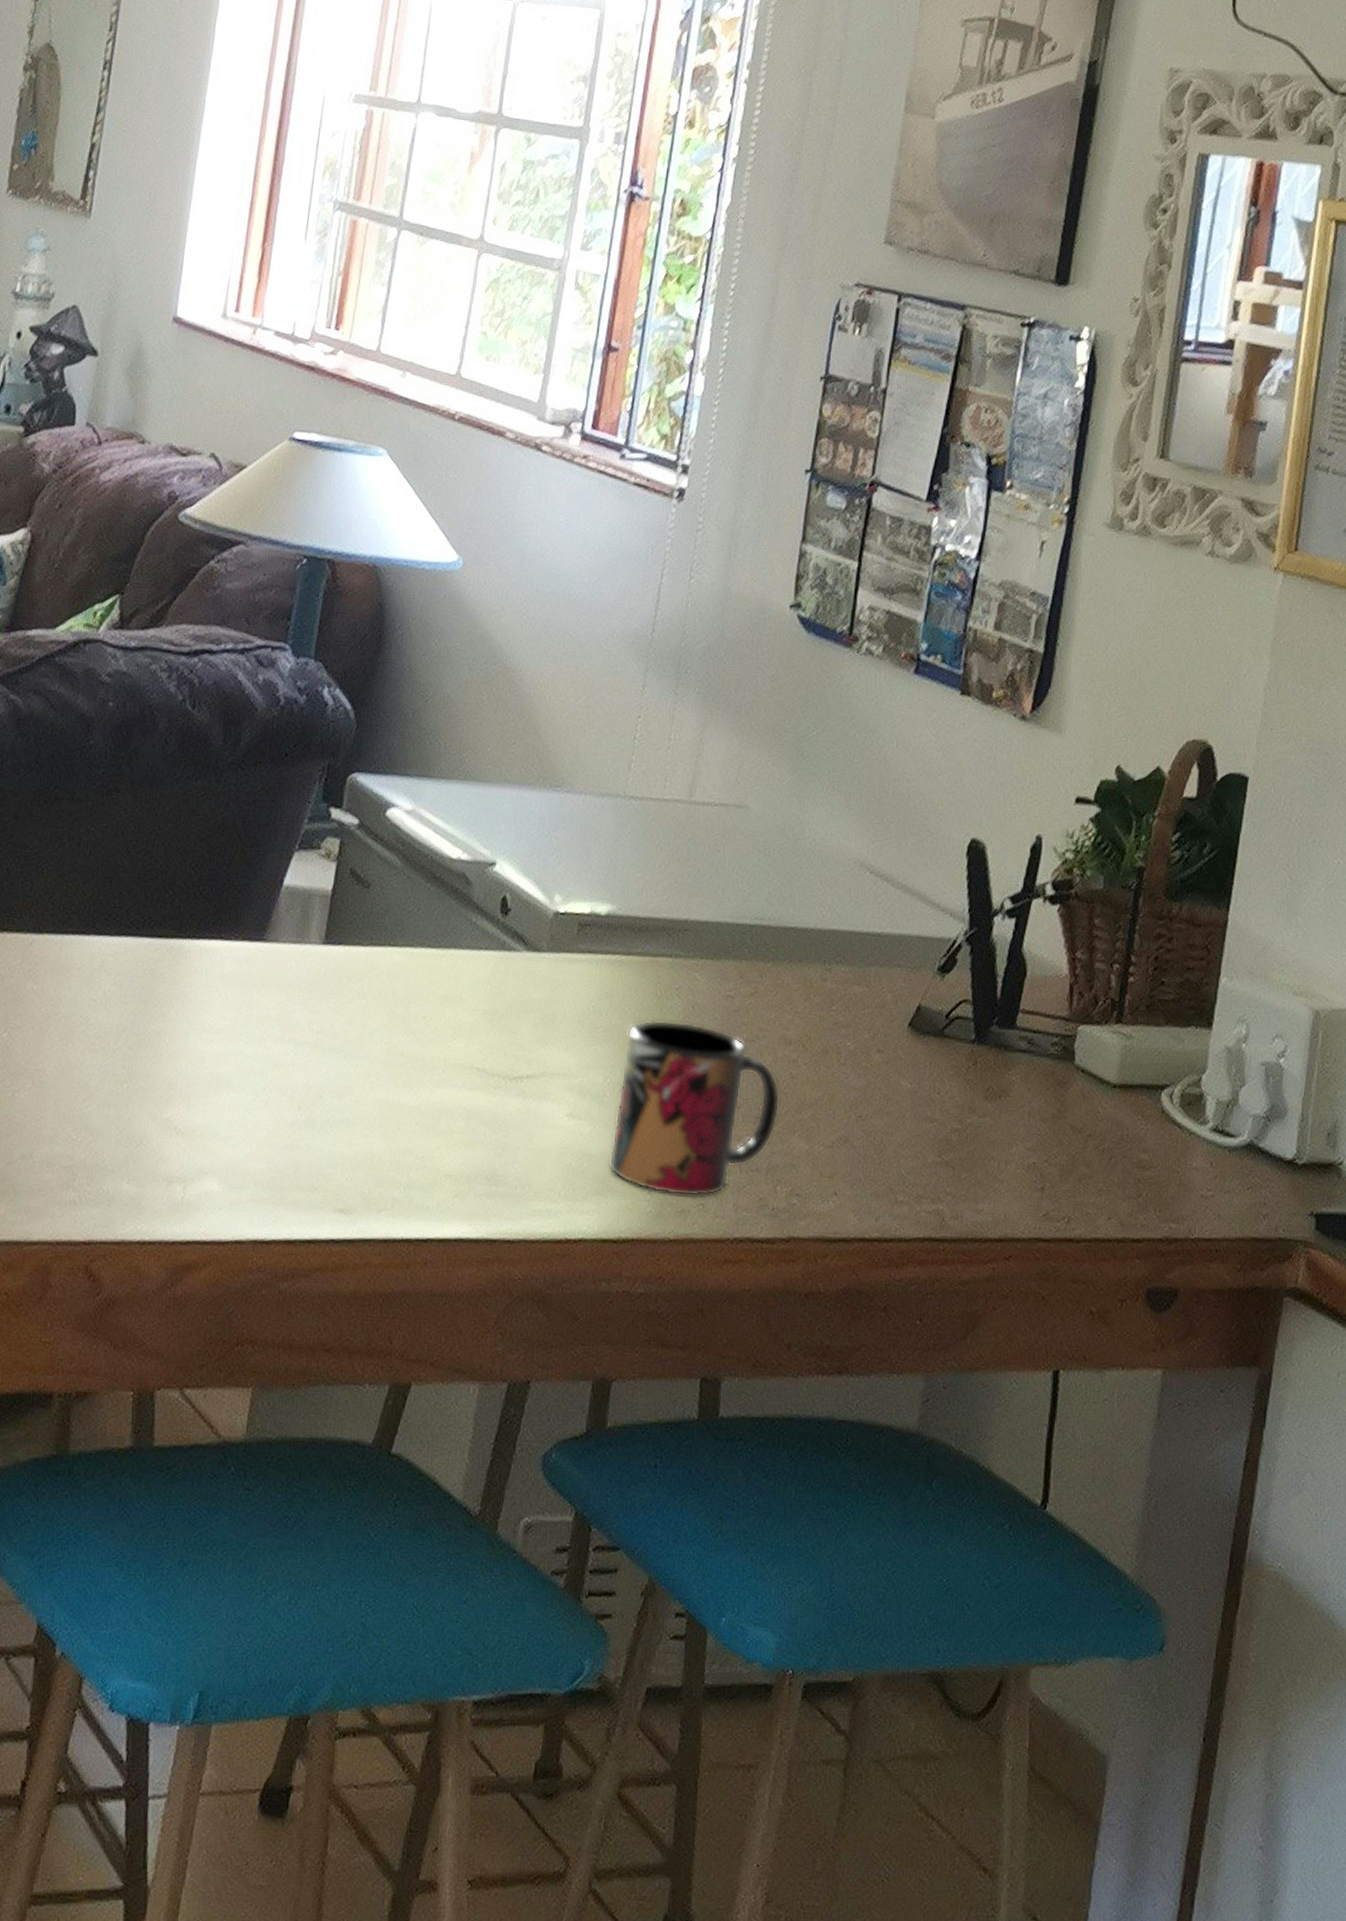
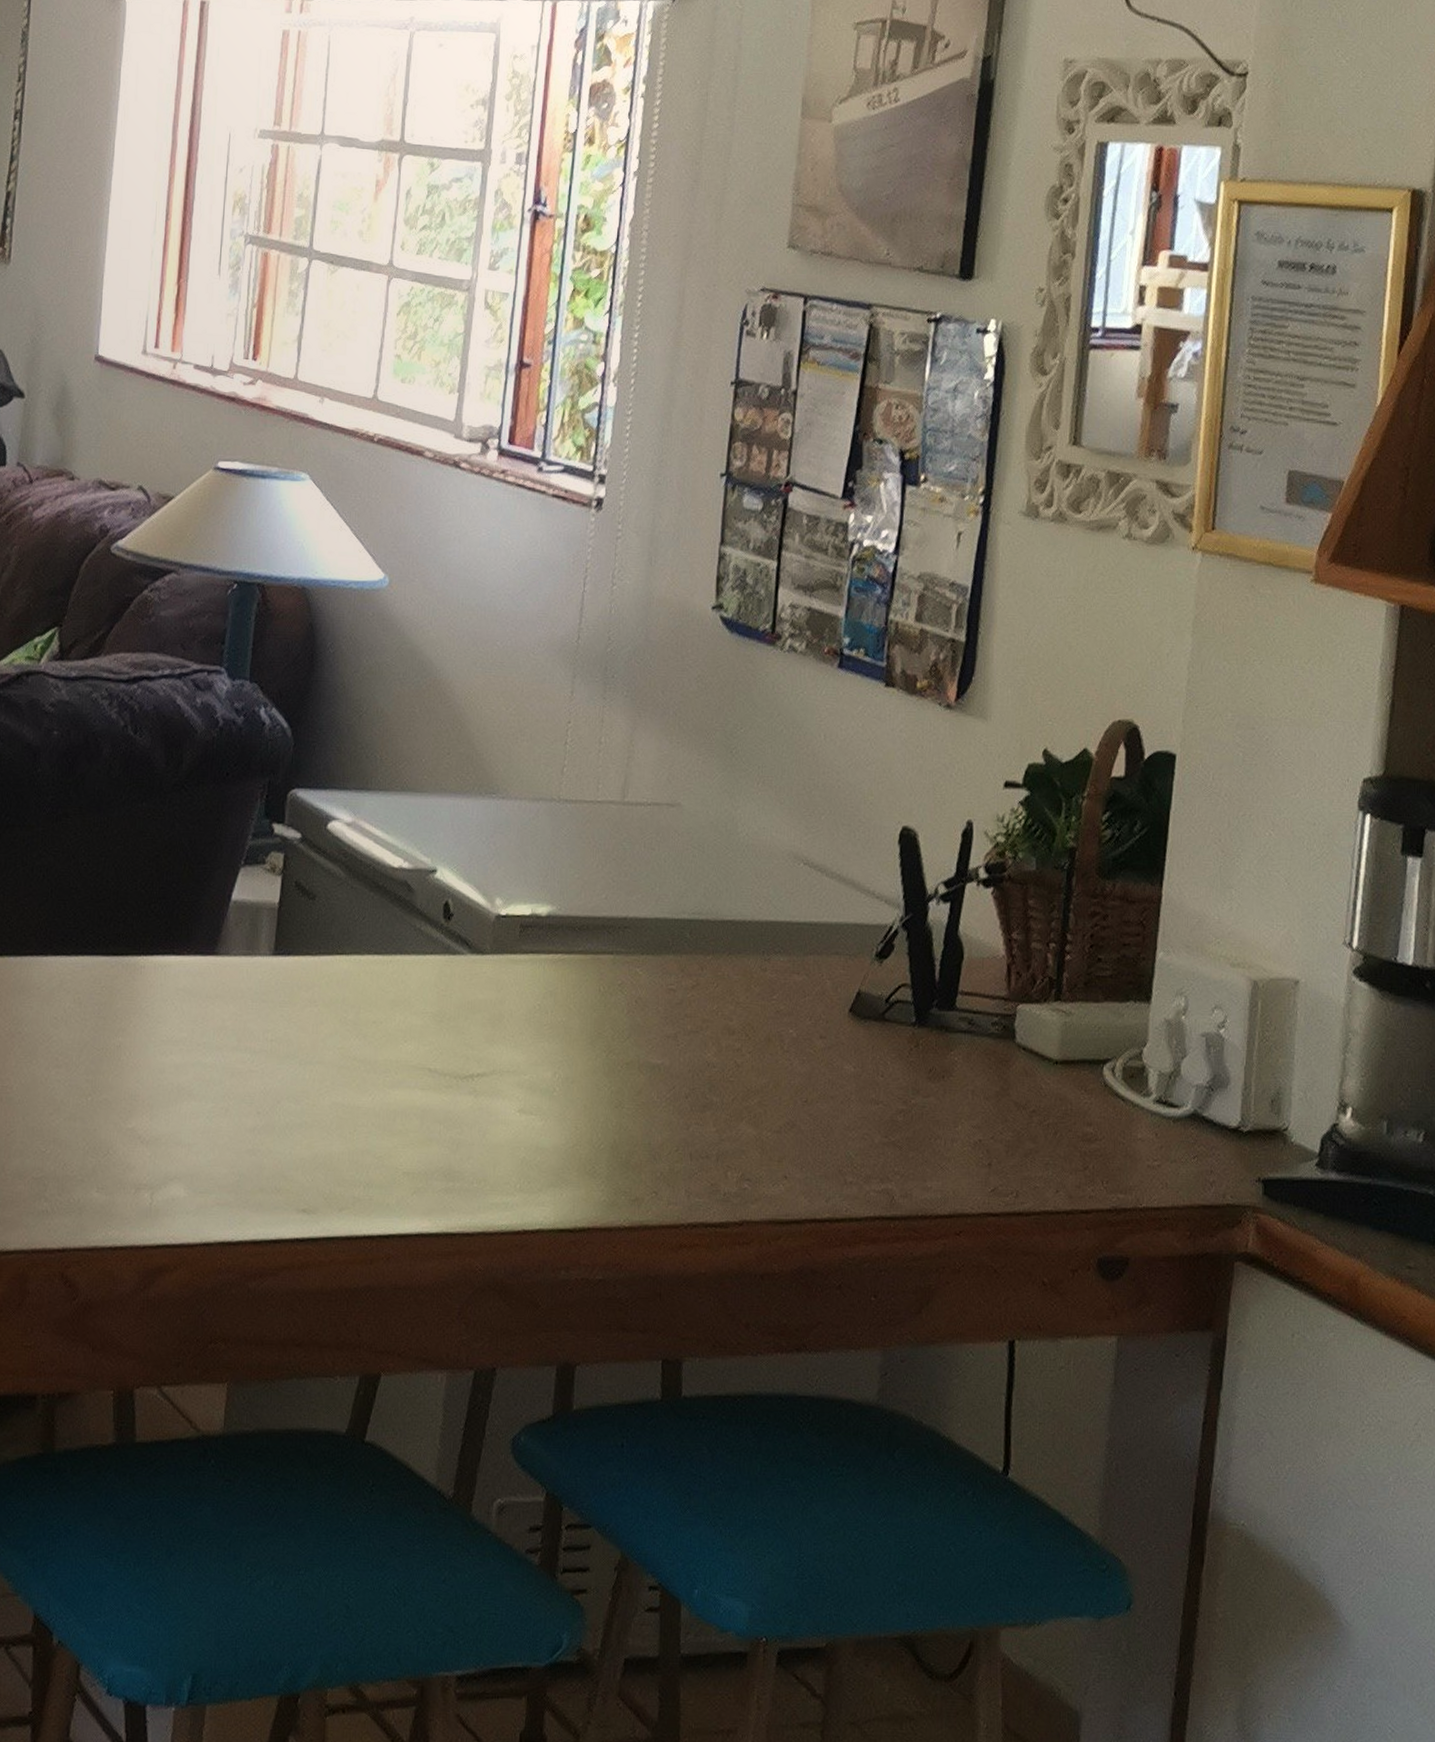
mug: present [608,1019,781,1197] -> none [561,1015,727,1186]

